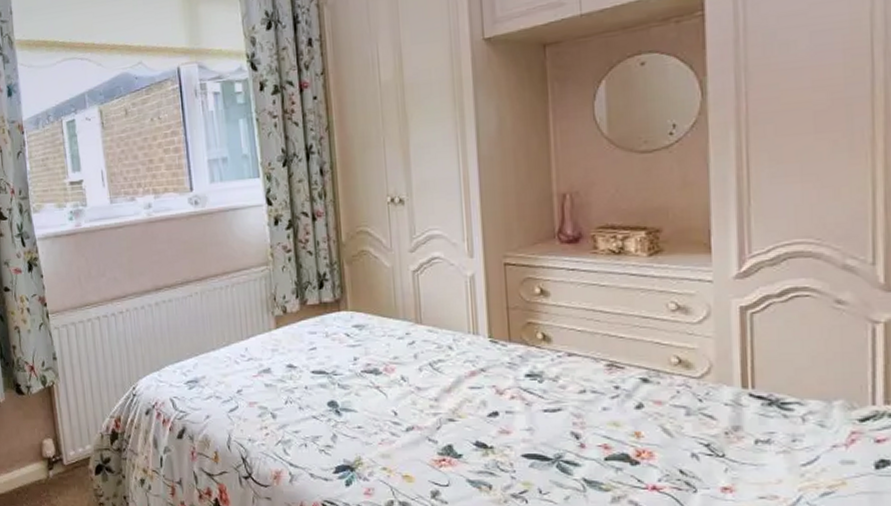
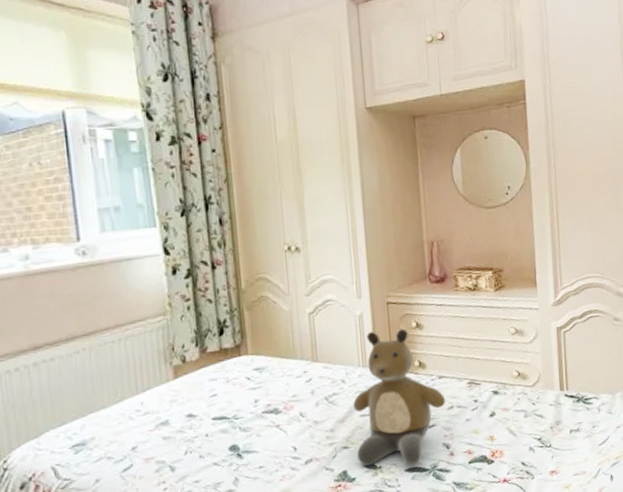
bear: none [461,294,577,451] -> present [353,328,446,466]

